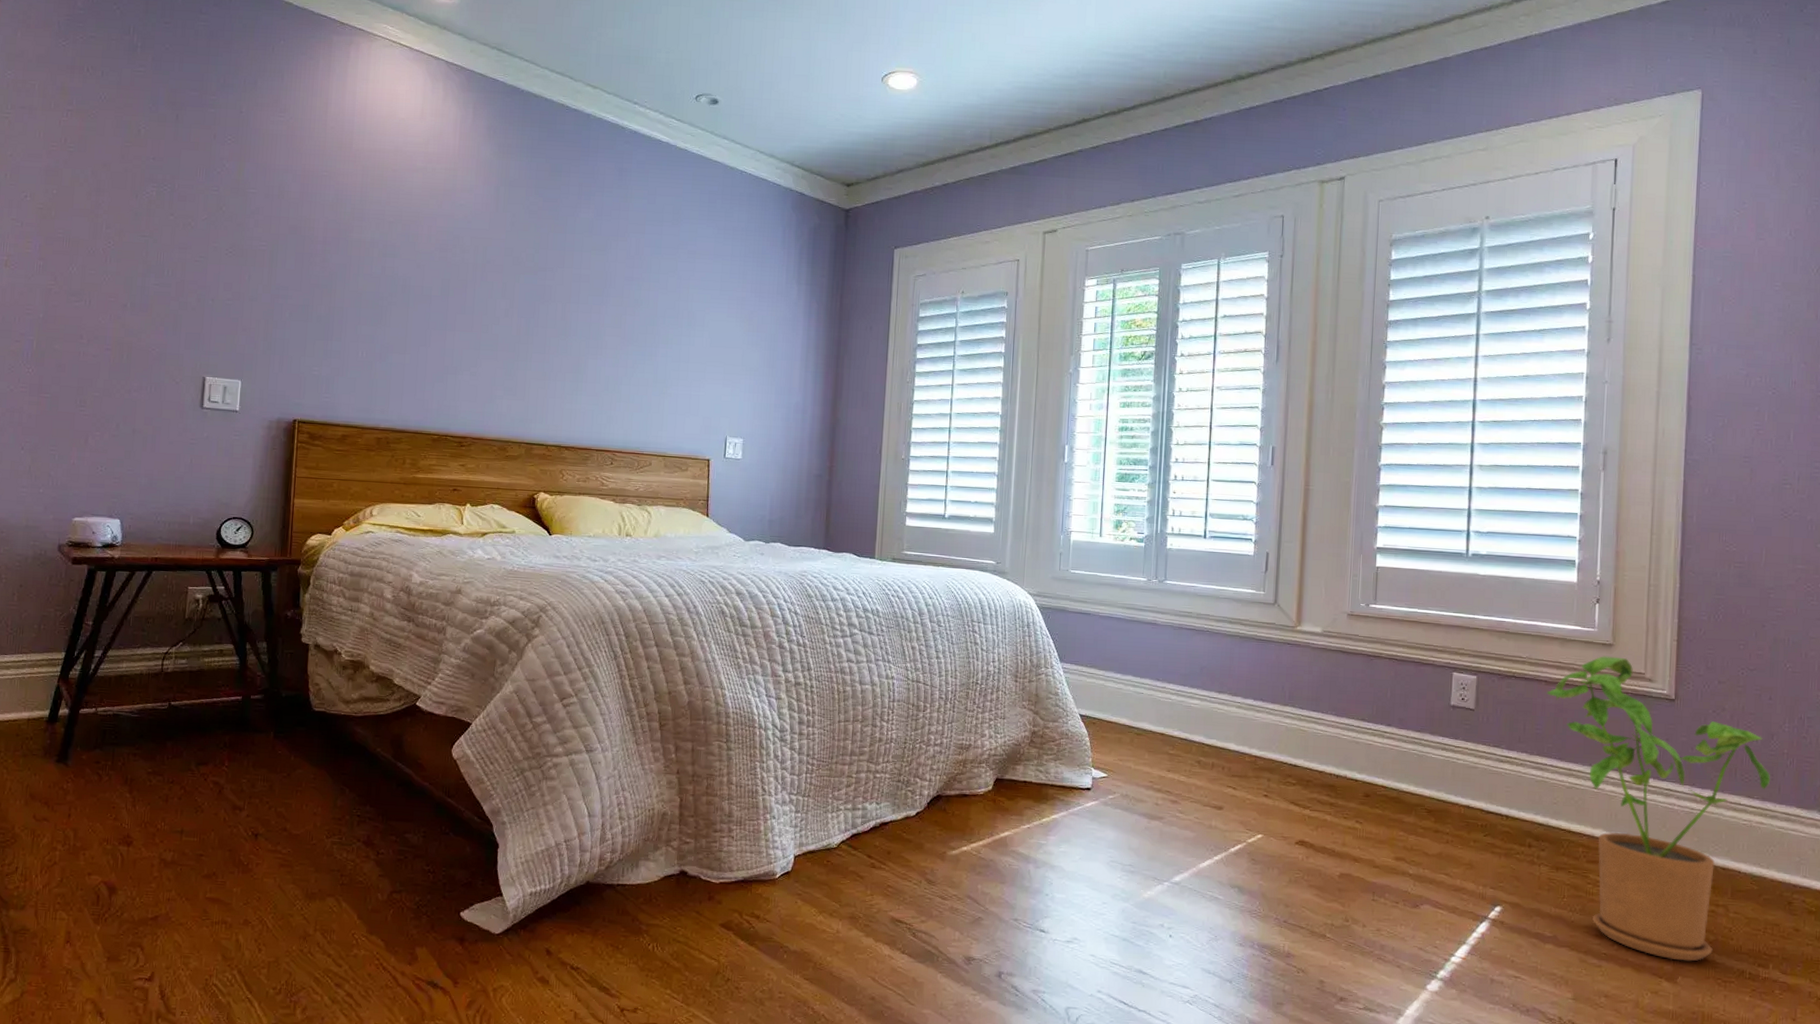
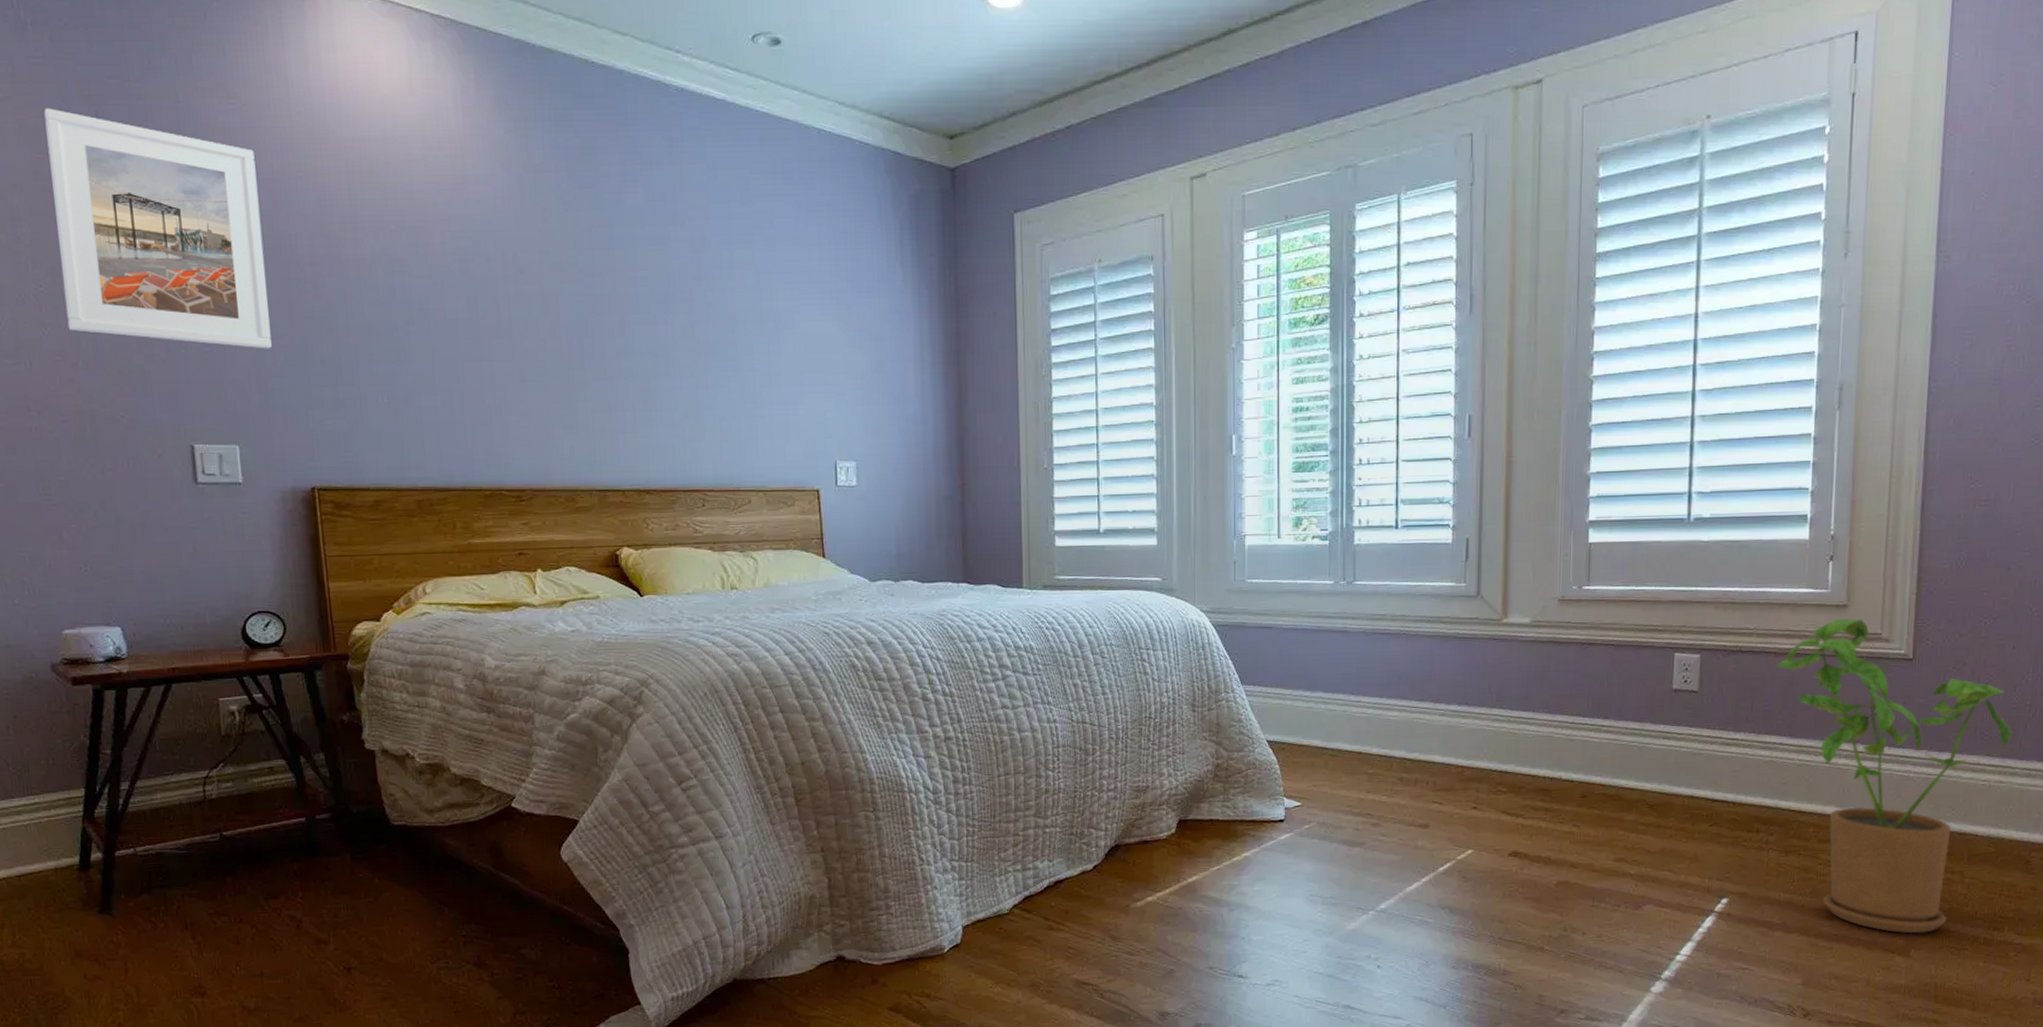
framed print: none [124,109,293,306] -> present [44,108,272,349]

